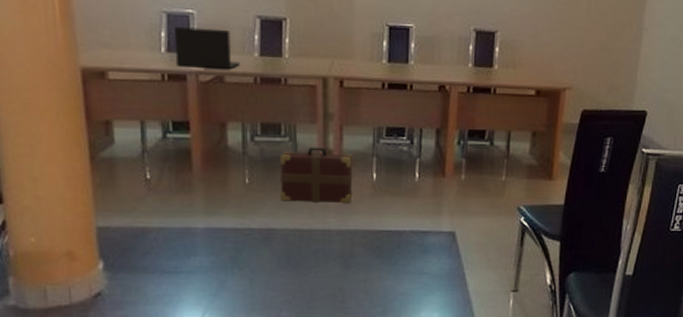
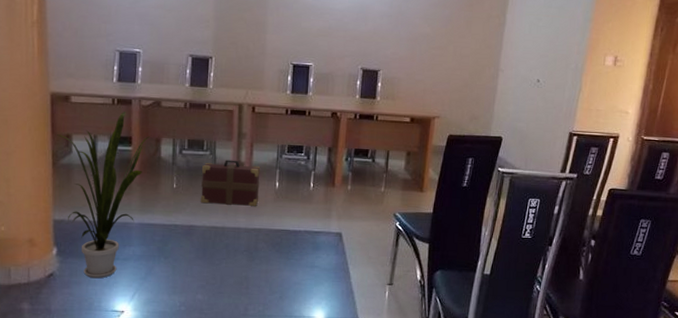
house plant: none [93,90,213,297] -> present [57,112,151,279]
laptop: present [175,27,241,70] -> none [124,62,175,97]

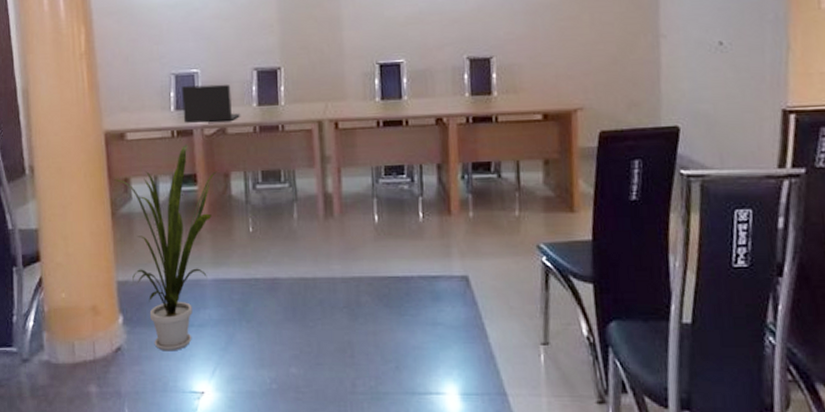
laptop: none [124,62,175,97] -> present [182,84,241,123]
briefcase: present [201,160,261,206] -> none [282,191,355,249]

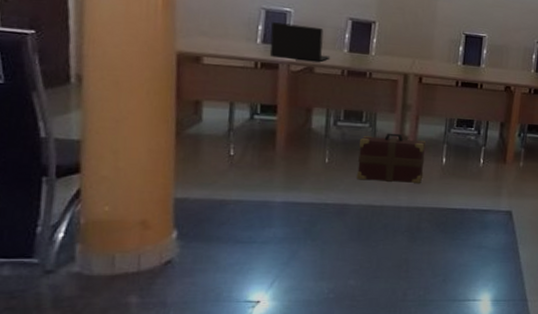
house plant: present [114,145,218,352] -> none [183,77,300,265]
briefcase: none [282,191,355,249] -> present [357,133,426,183]

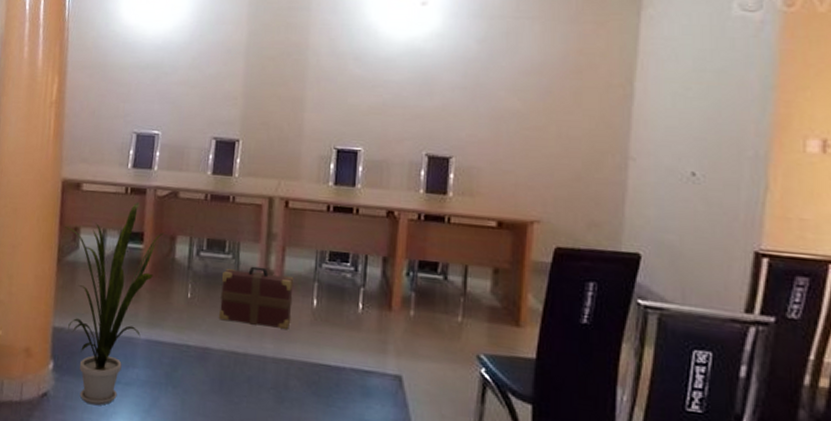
house plant: none [183,77,300,265] -> present [65,203,165,406]
laptop: present [269,22,331,63] -> none [139,146,195,187]

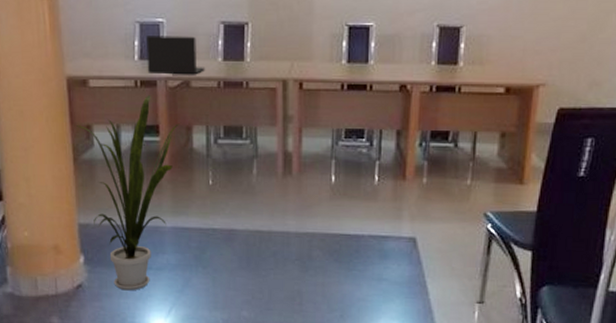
laptop: none [139,146,195,187] -> present [147,36,206,75]
briefcase: present [219,266,294,329] -> none [242,149,312,205]

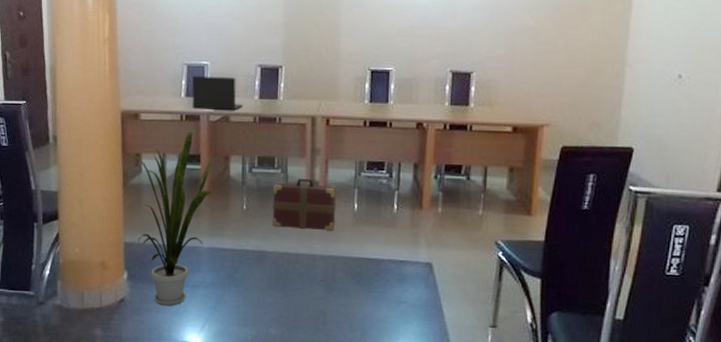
briefcase: none [242,149,312,205] -> present [272,178,337,230]

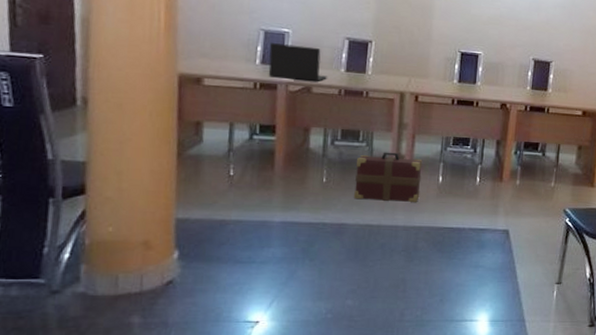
house plant: present [127,128,219,307] -> none [185,97,298,285]

